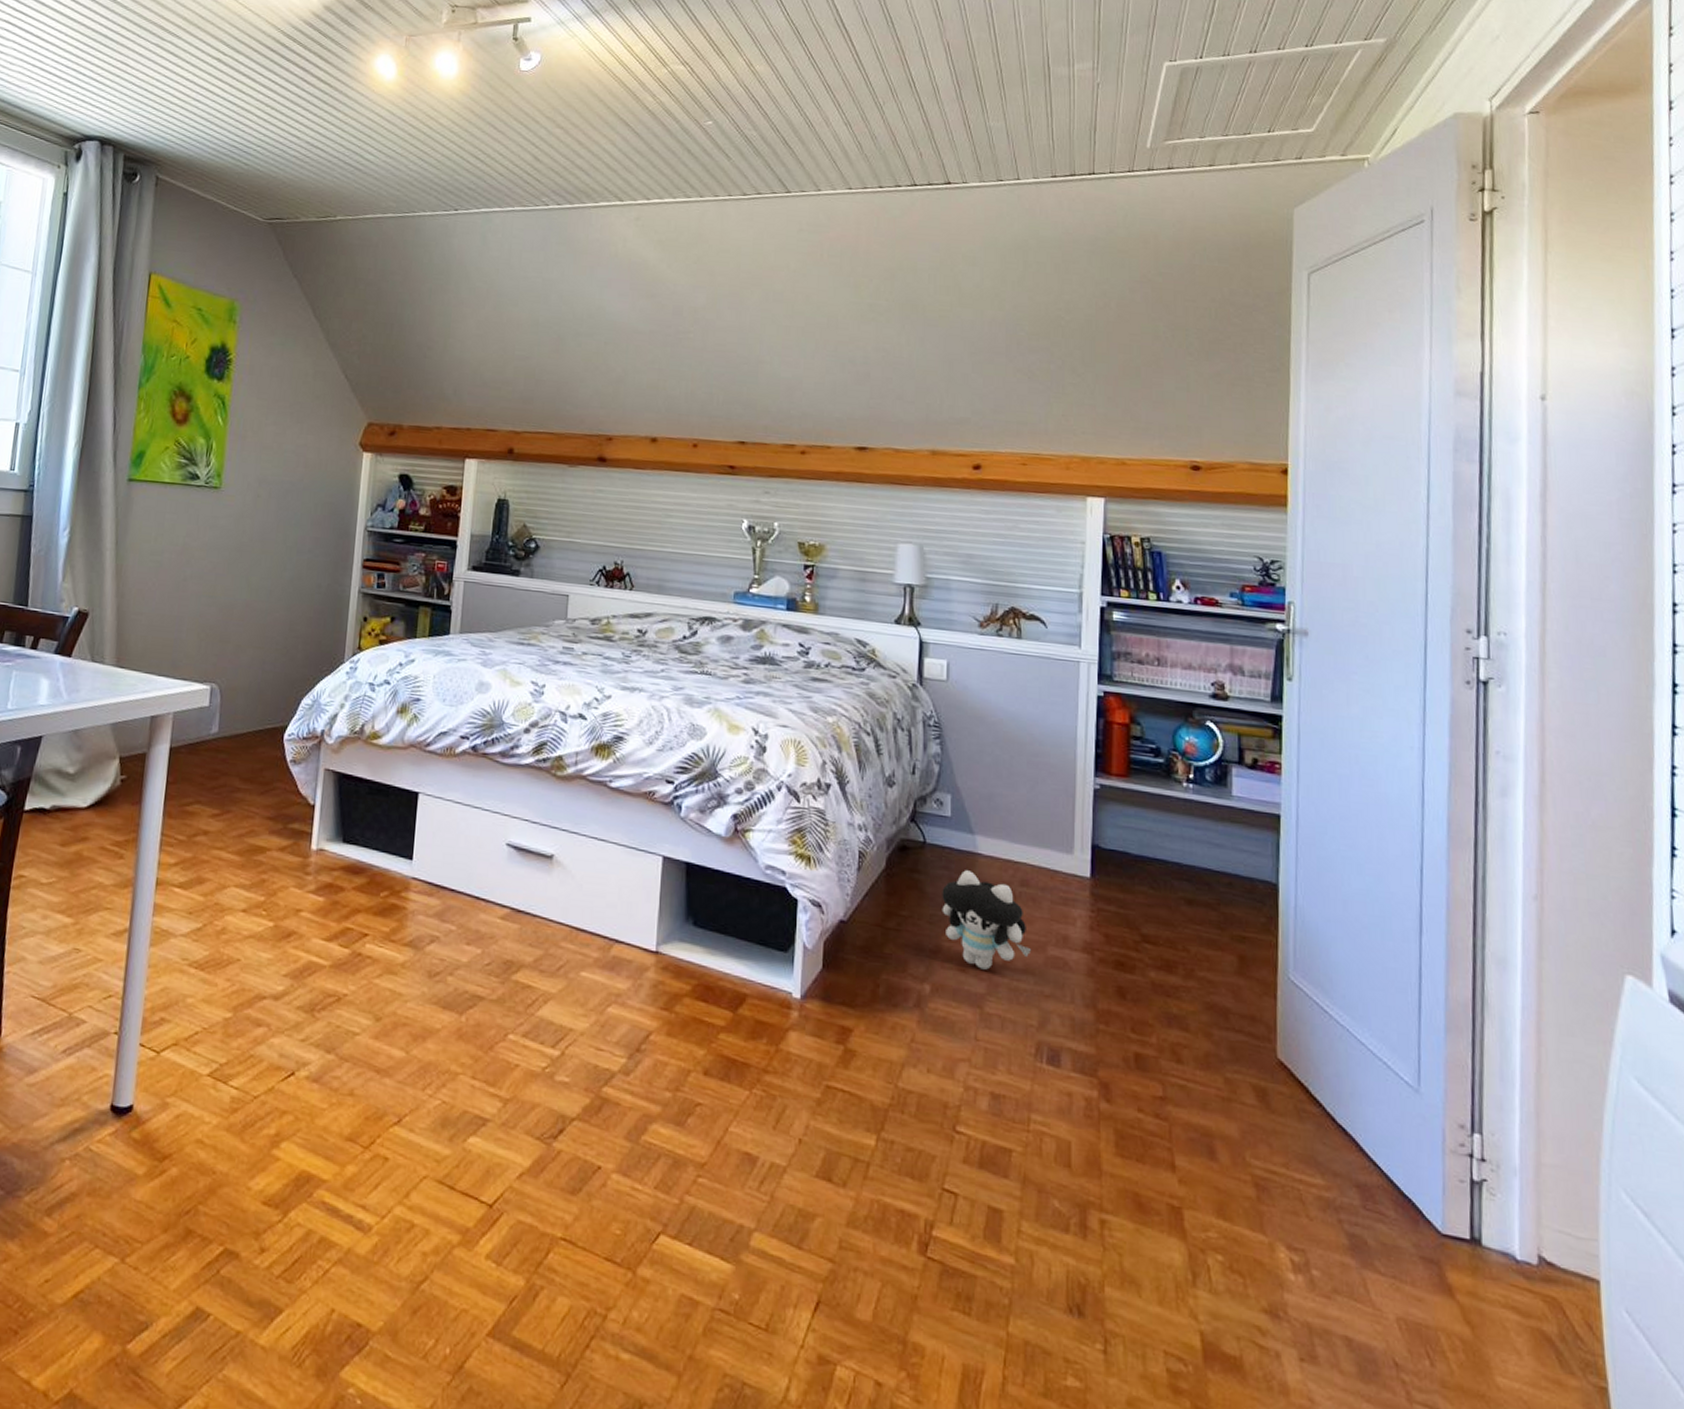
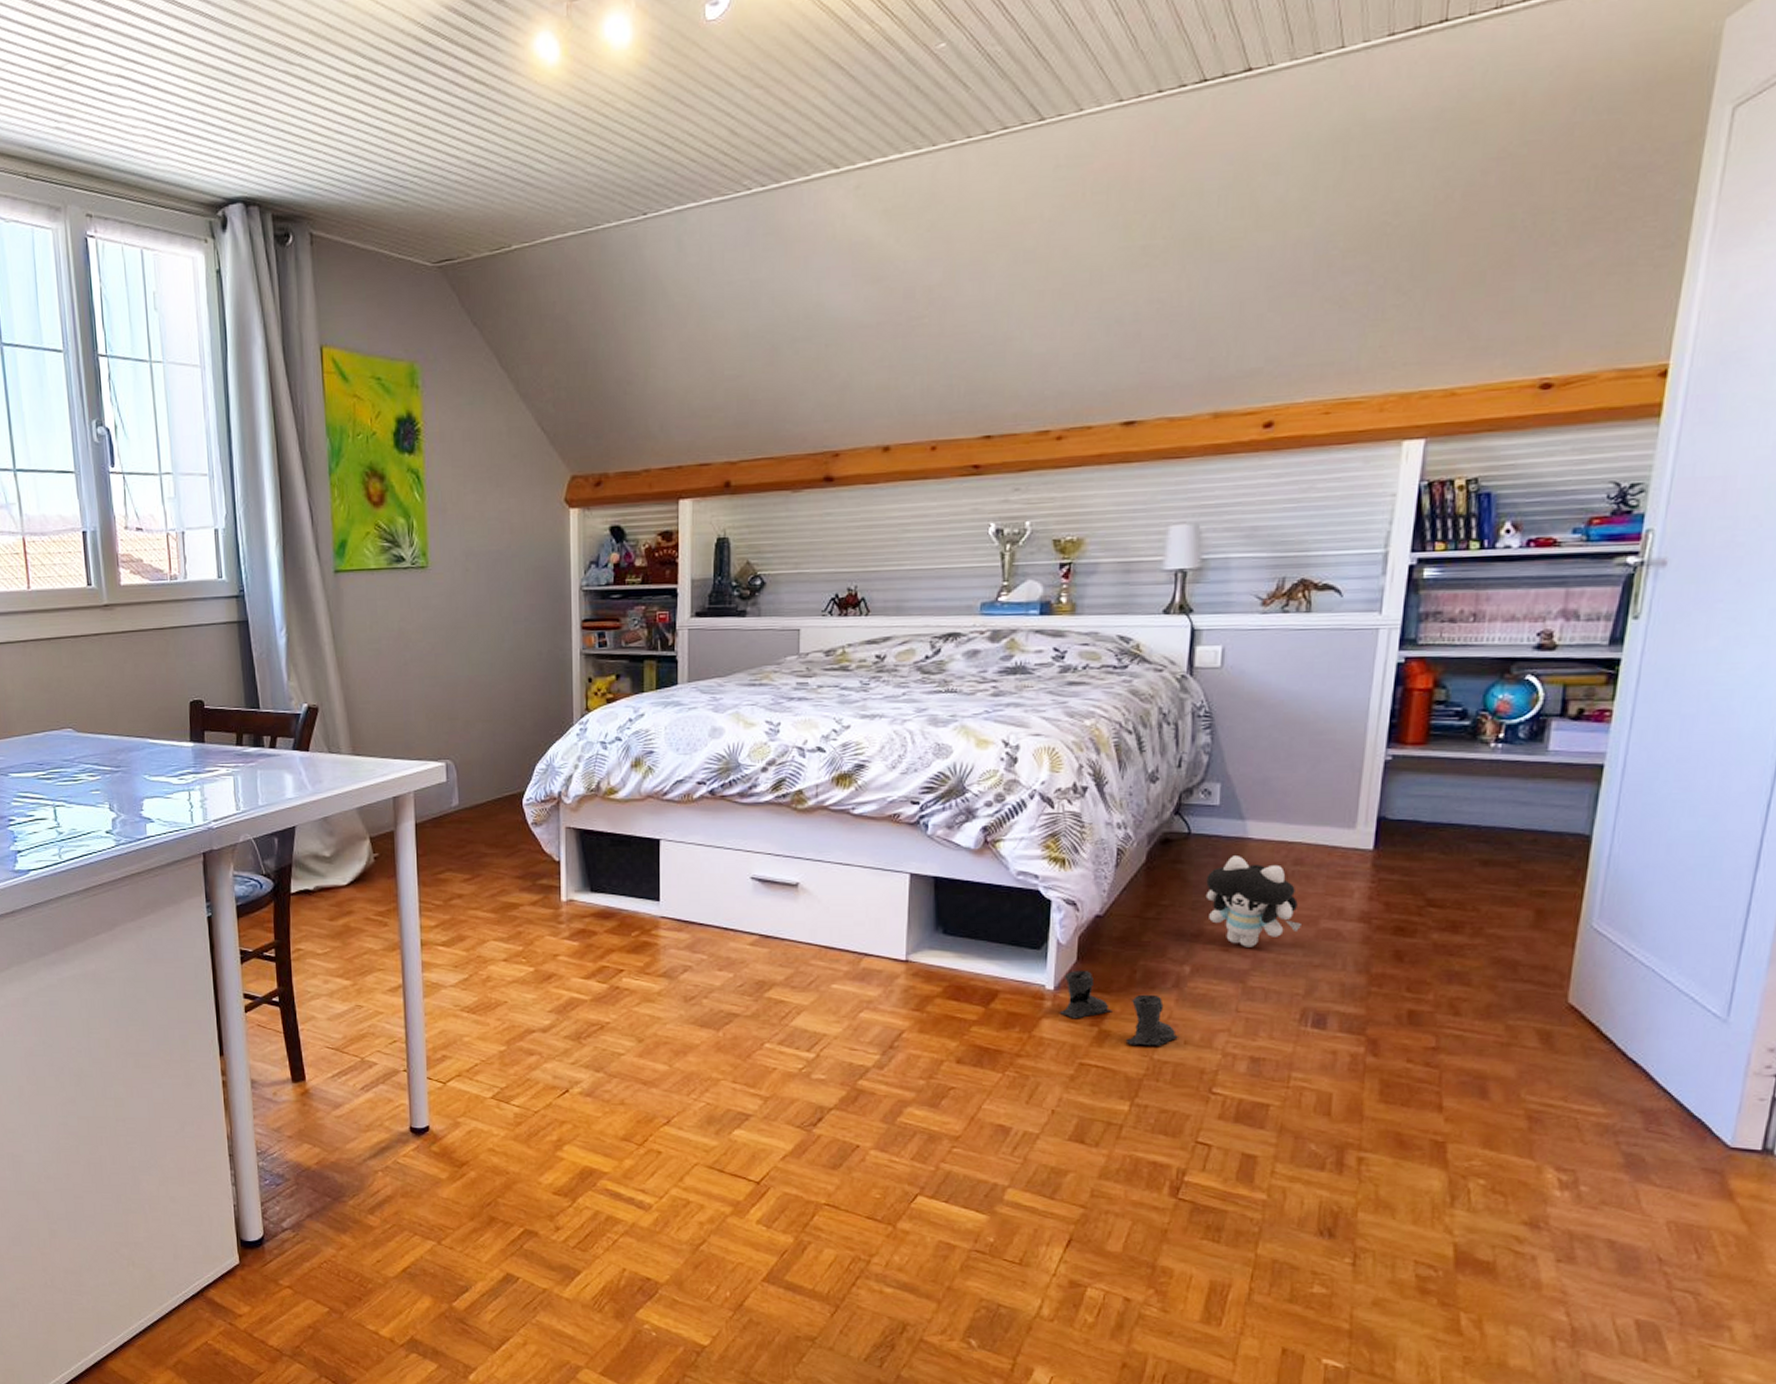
boots: none [805,978,923,1072] -> present [1059,970,1180,1046]

